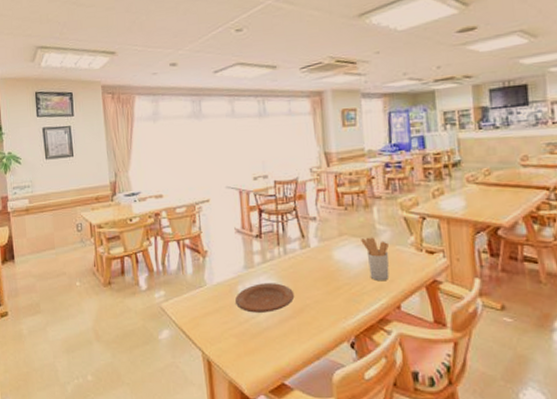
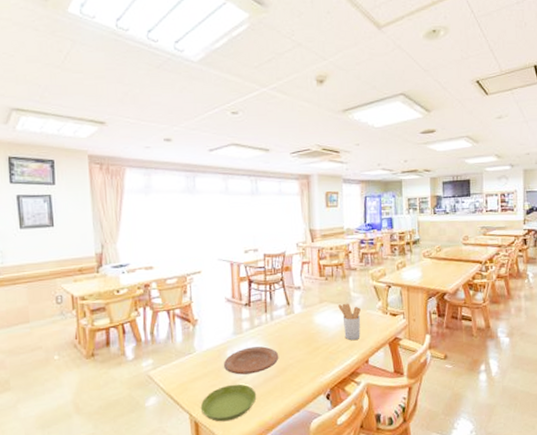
saucer: none [212,323,272,363] -> present [200,384,257,422]

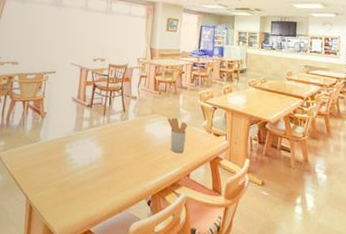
saucer: present [200,384,257,422] -> none [36,175,86,210]
plate: present [224,346,279,375] -> none [62,144,110,169]

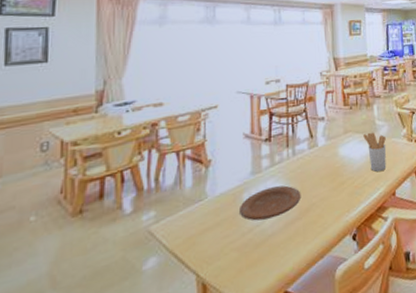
plate: none [62,144,110,169] -> present [240,185,302,221]

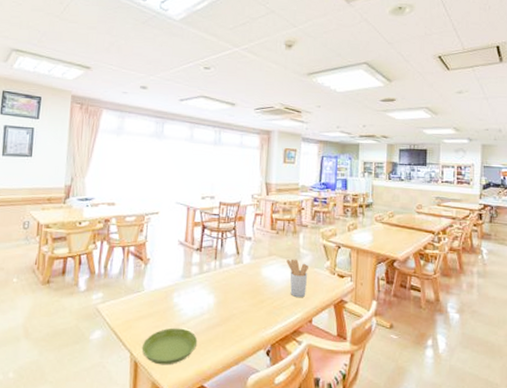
saucer: none [210,231,276,281] -> present [141,327,198,365]
plate: present [240,185,302,221] -> none [169,292,224,320]

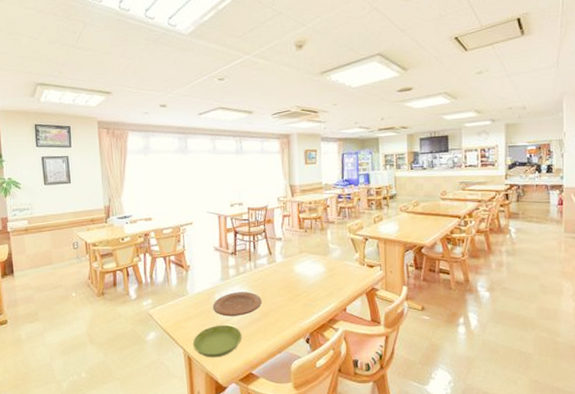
plate: none [169,292,224,320] -> present [213,292,262,317]
utensil holder: present [286,259,308,297] -> none [317,254,339,289]

